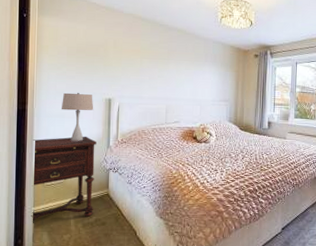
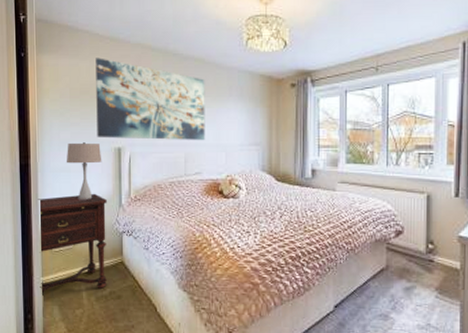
wall art: none [90,23,186,95] -> present [96,58,205,140]

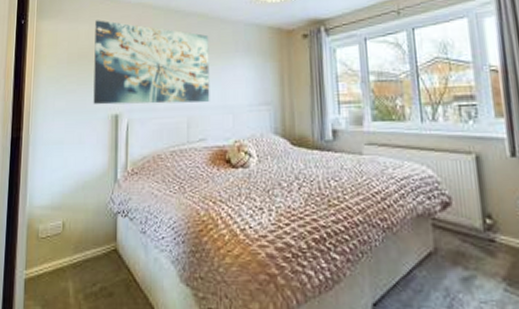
side table: present [38,193,107,293] -> none [22,167,101,290]
table lamp: present [66,142,102,199] -> none [59,110,98,175]

